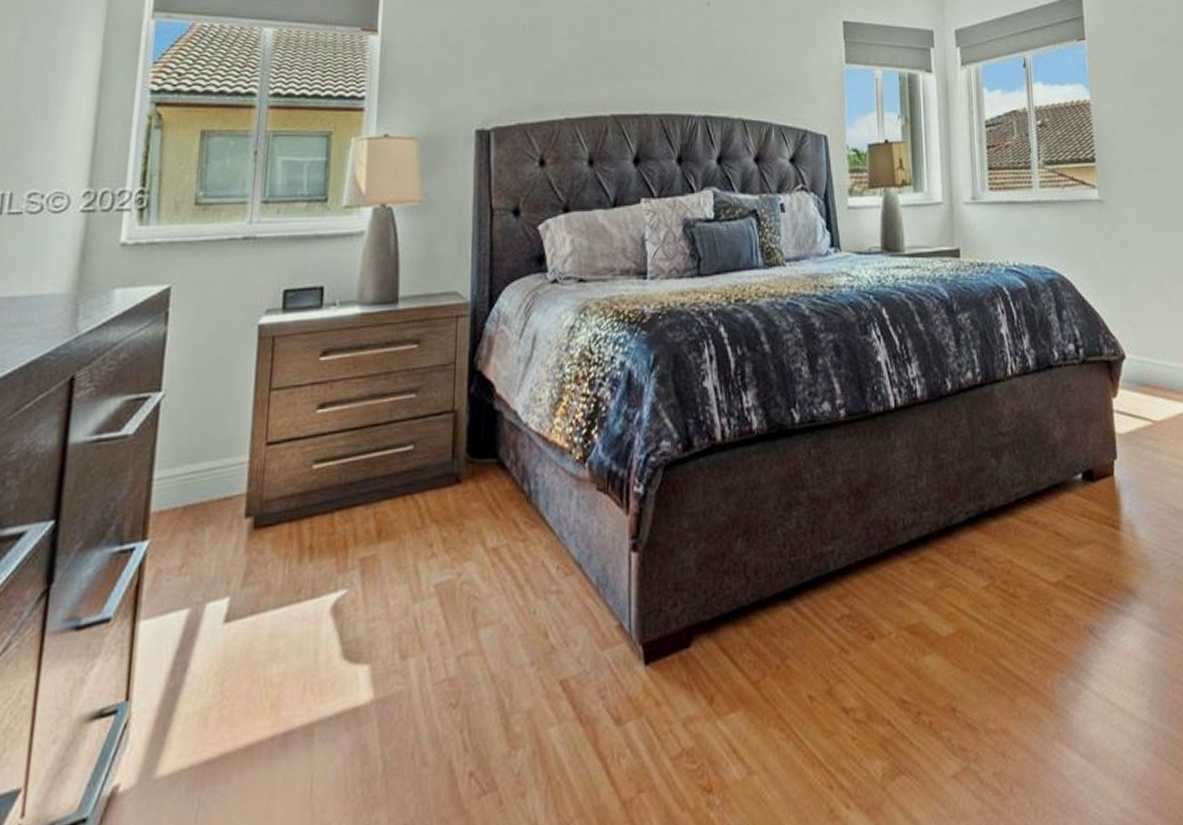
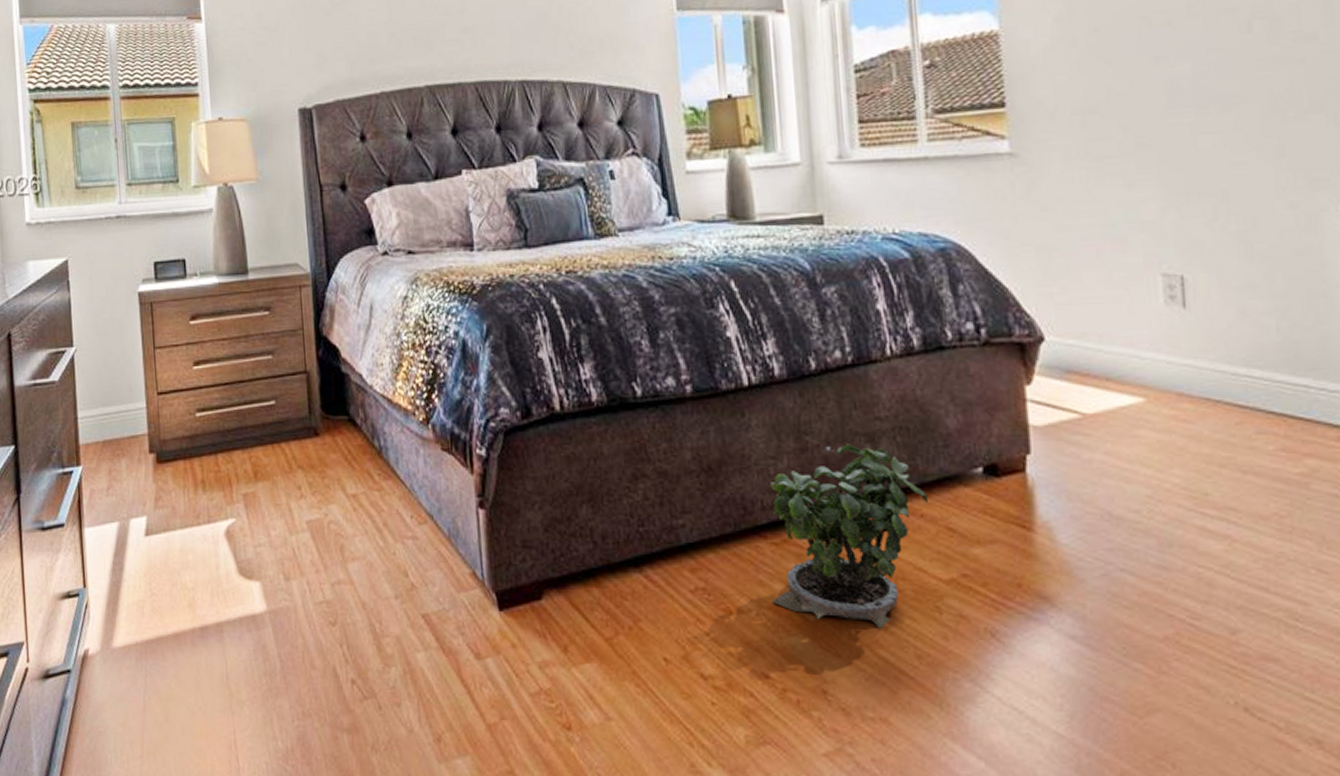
potted plant: none [910,458,1040,639] -> present [770,443,928,630]

